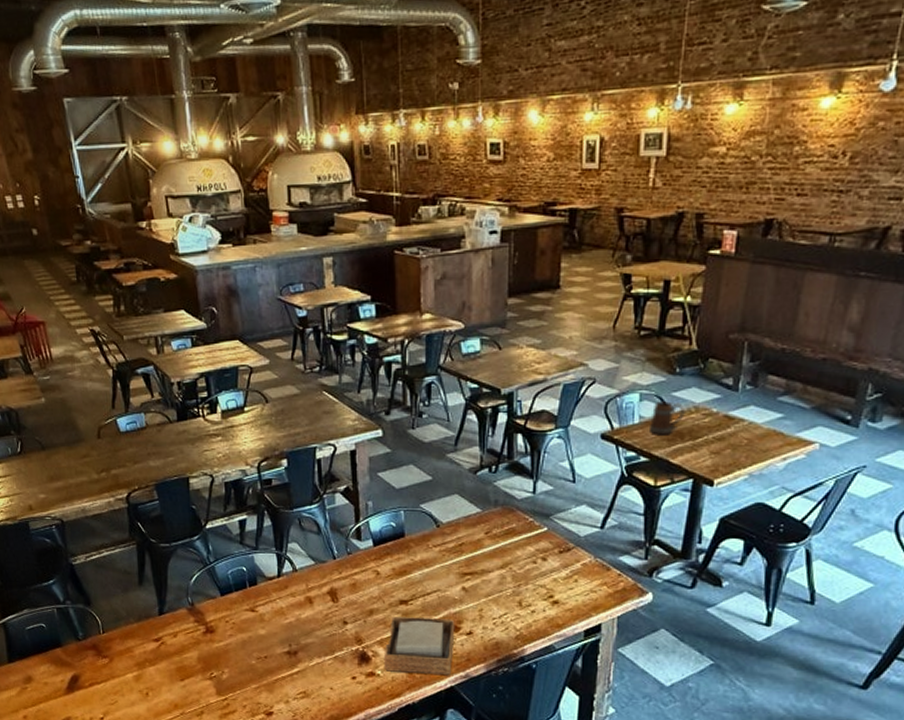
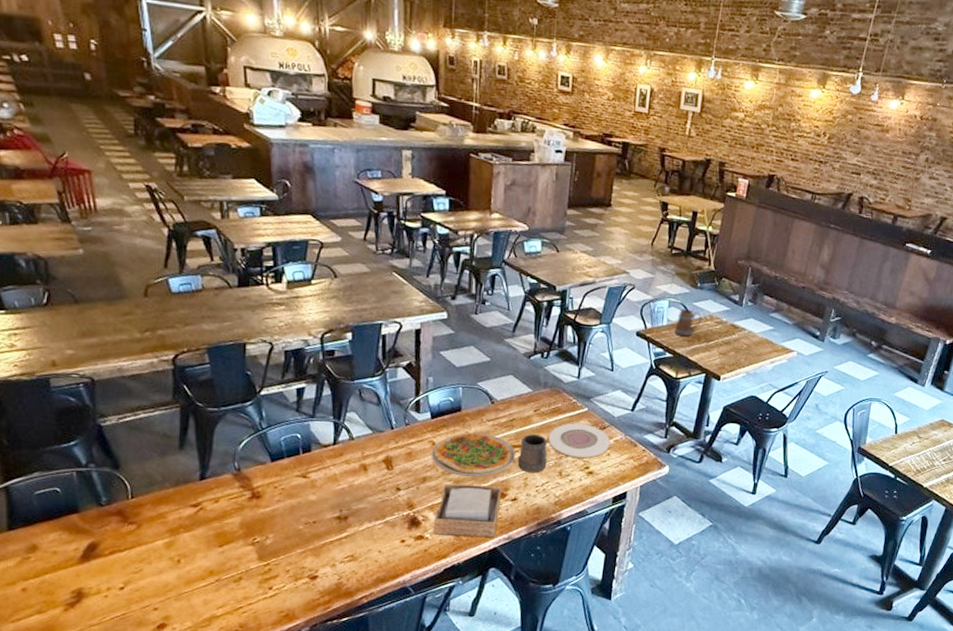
pizza: none [376,560,467,609] -> present [431,433,515,477]
beer mug: none [470,560,504,604] -> present [517,434,548,473]
plate: none [504,545,578,586] -> present [548,423,611,459]

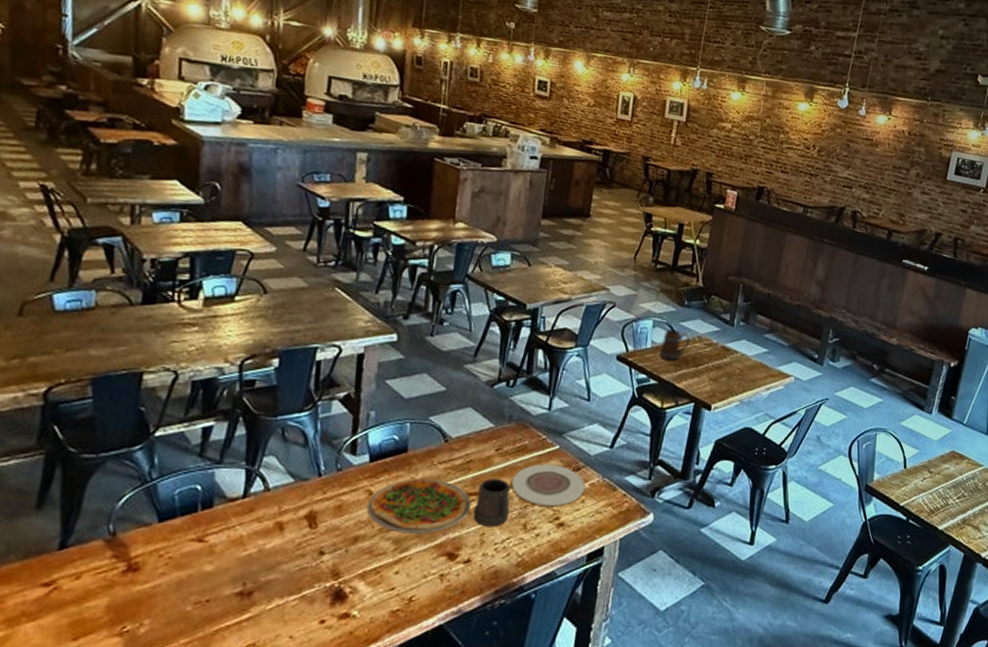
napkin holder: present [432,484,502,538] -> none [362,544,453,613]

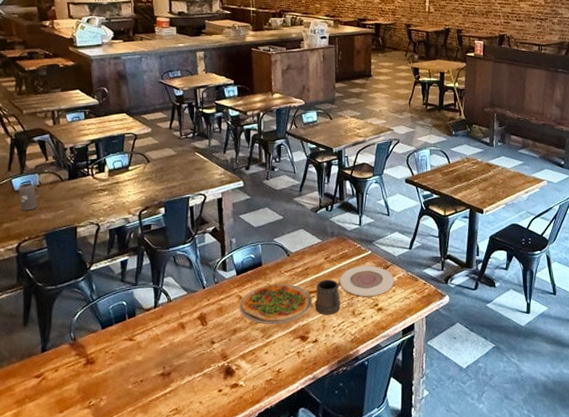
beer mug: none [60,301,96,342] -> present [19,183,41,211]
beer mug: present [659,329,690,362] -> none [437,154,460,180]

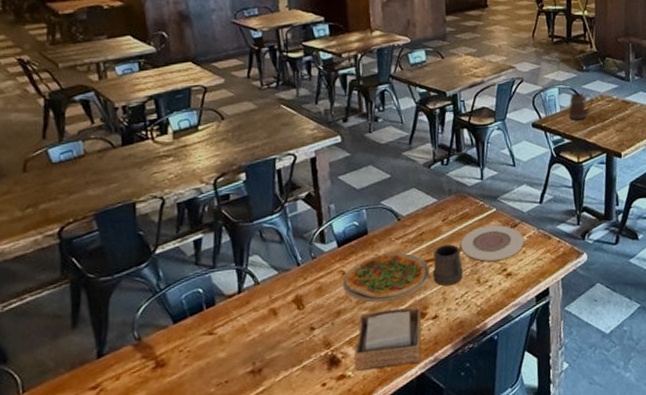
beer mug: present [19,183,41,211] -> none [57,152,87,188]
napkin holder: none [245,330,304,381] -> present [354,306,422,371]
beer mug: none [437,154,460,180] -> present [568,93,594,122]

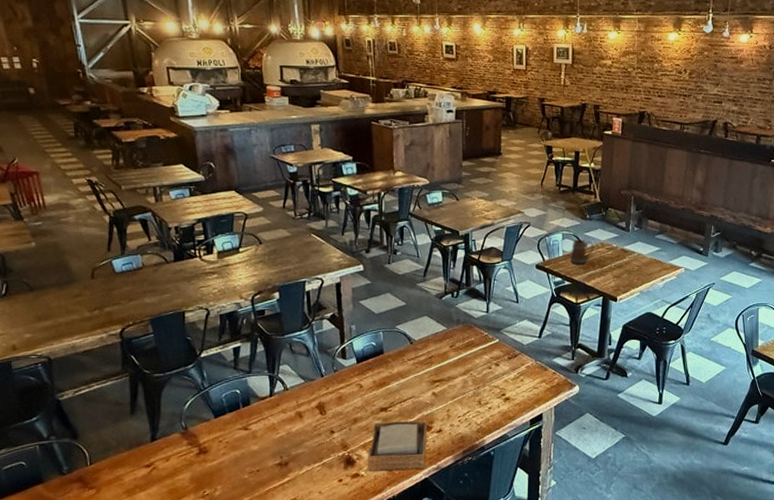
pizza: present [342,253,430,303] -> none [359,372,437,415]
beer mug: present [432,244,463,286] -> none [439,368,466,405]
plate: present [461,224,525,262] -> none [466,354,523,387]

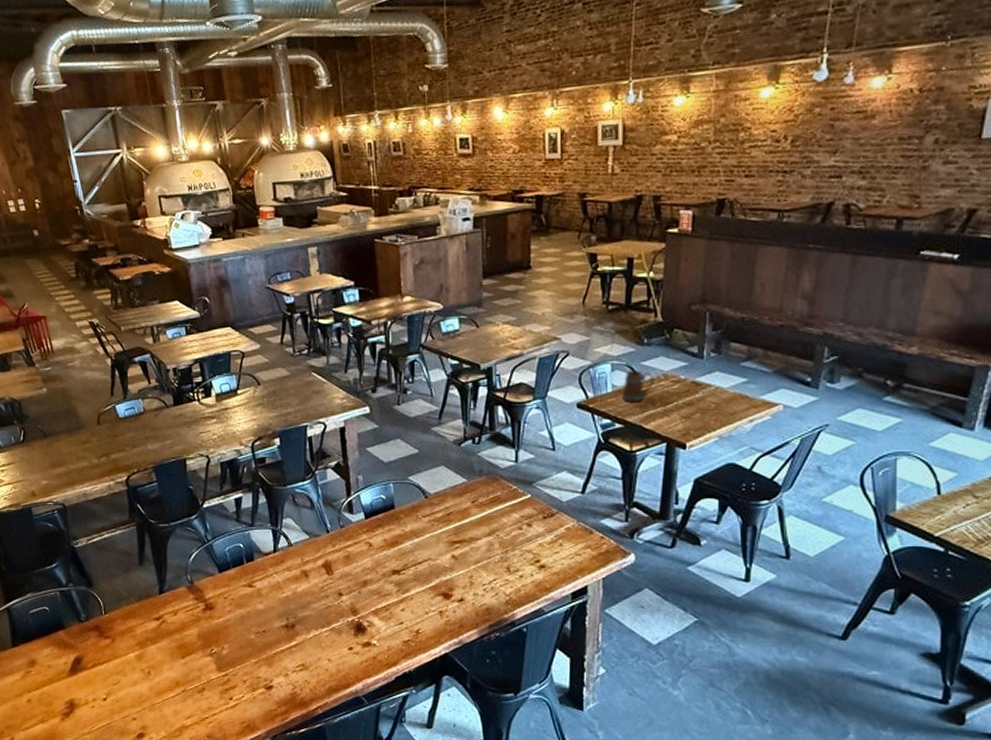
napkin holder: present [367,420,428,471] -> none [379,586,447,643]

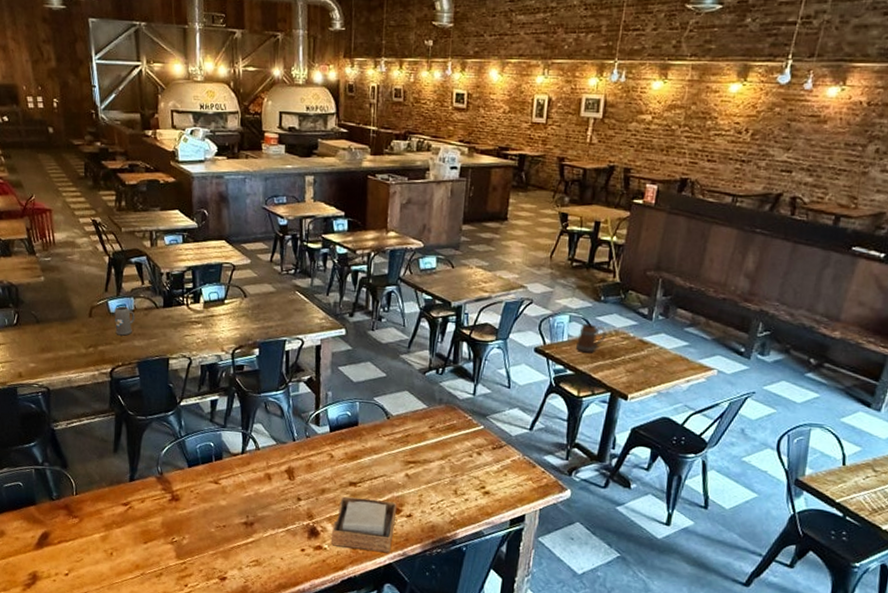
beer mug: none [123,409,146,441] -> present [114,306,135,336]
napkin holder: none [379,586,447,643] -> present [330,496,397,553]

